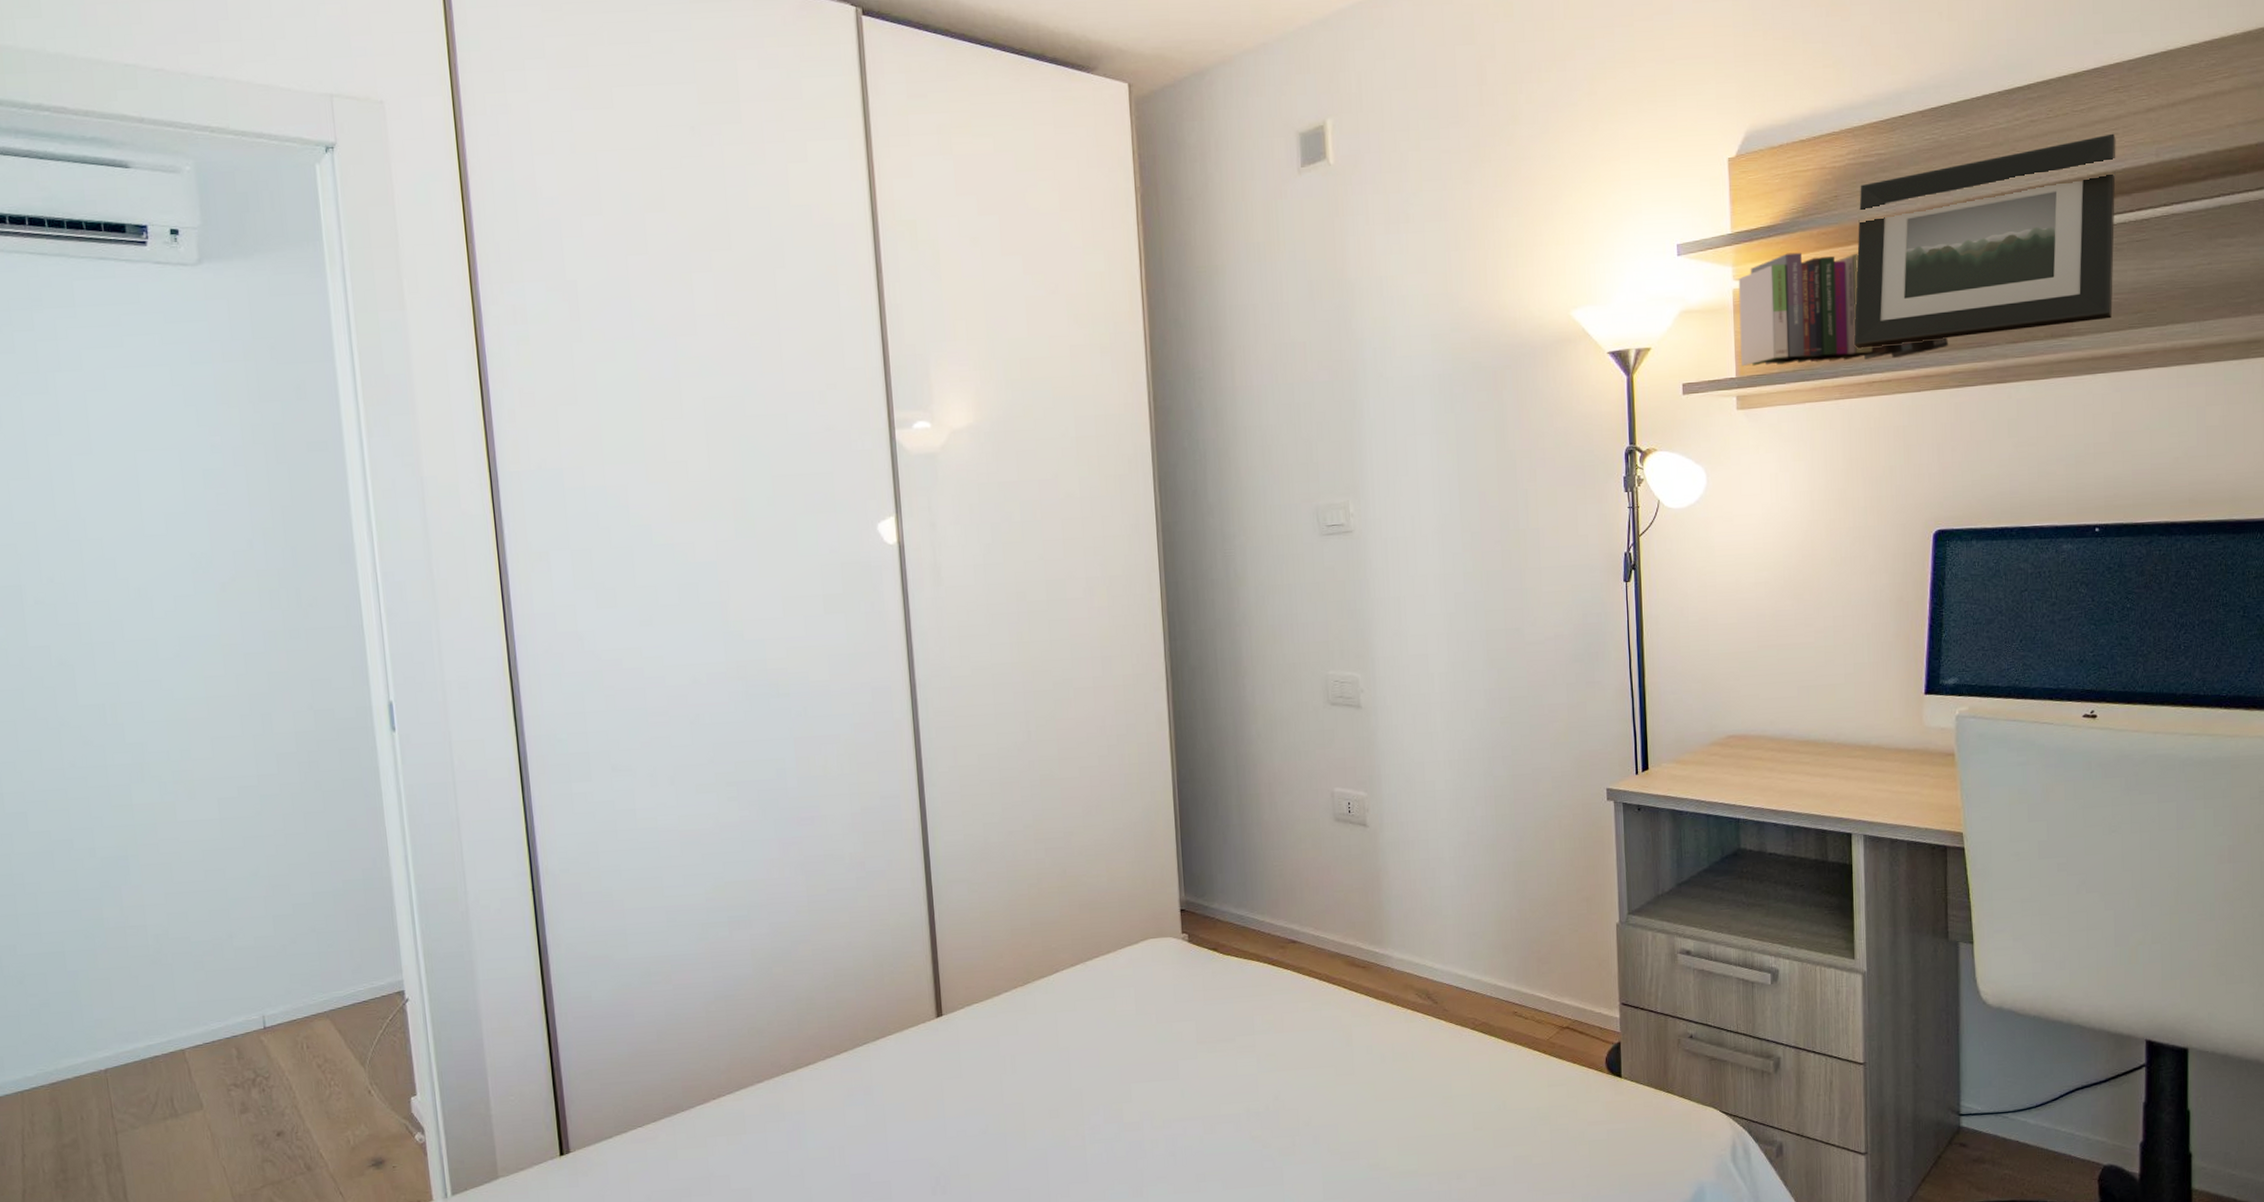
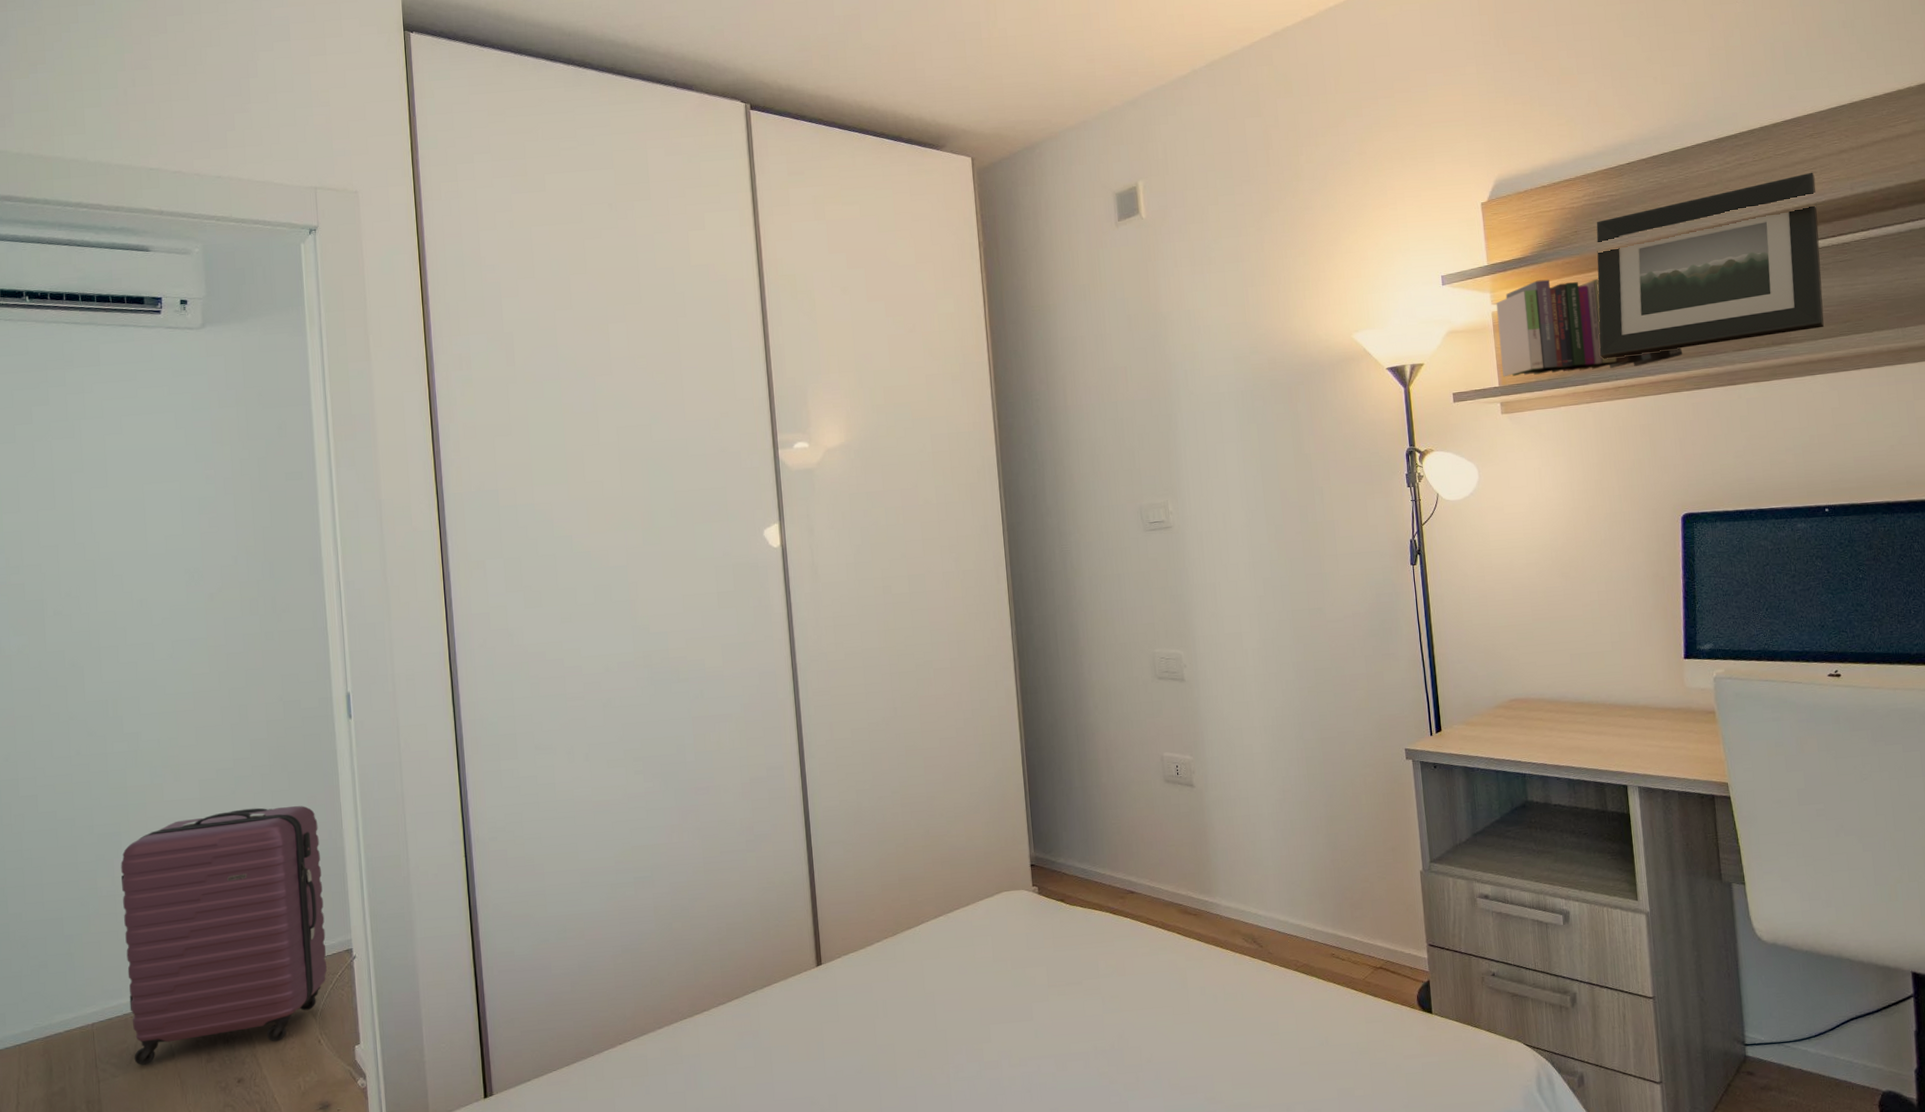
suitcase: none [129,829,376,1116] -> present [121,805,327,1065]

